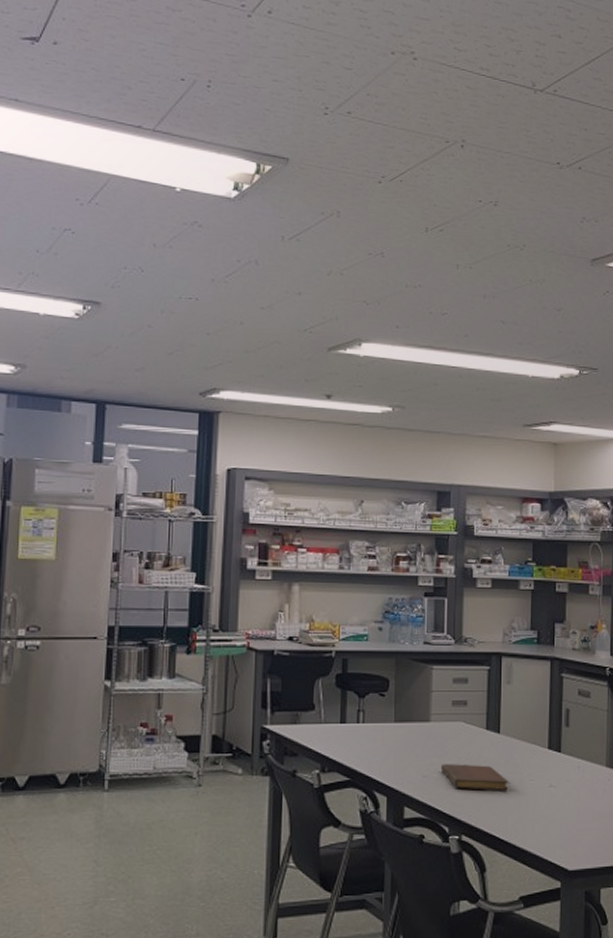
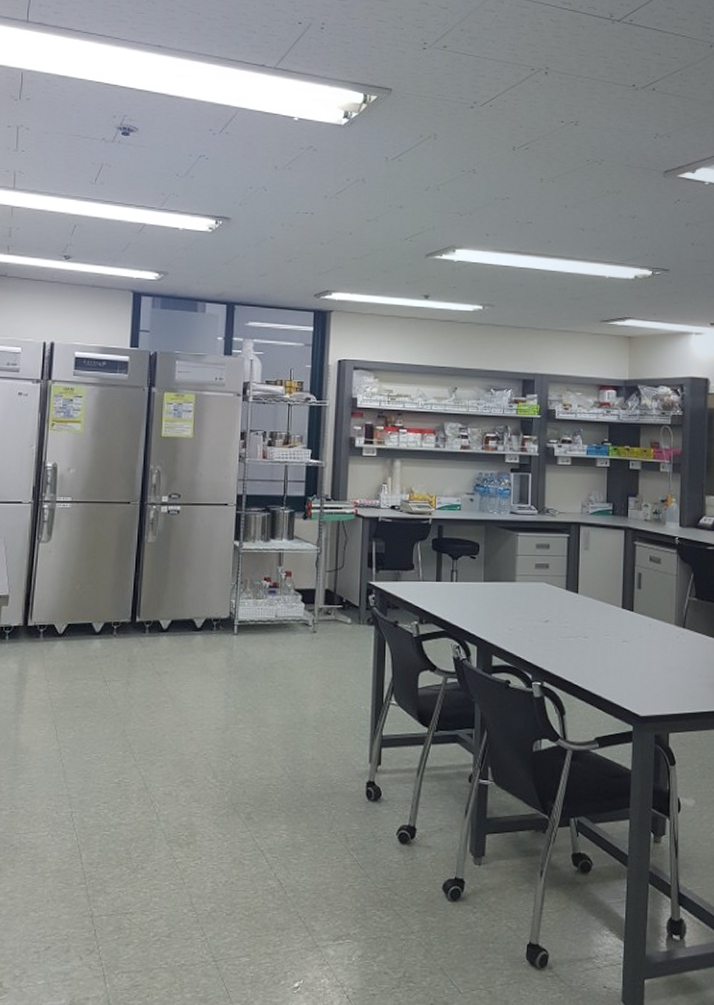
notebook: present [440,764,509,790] -> none [524,619,586,643]

